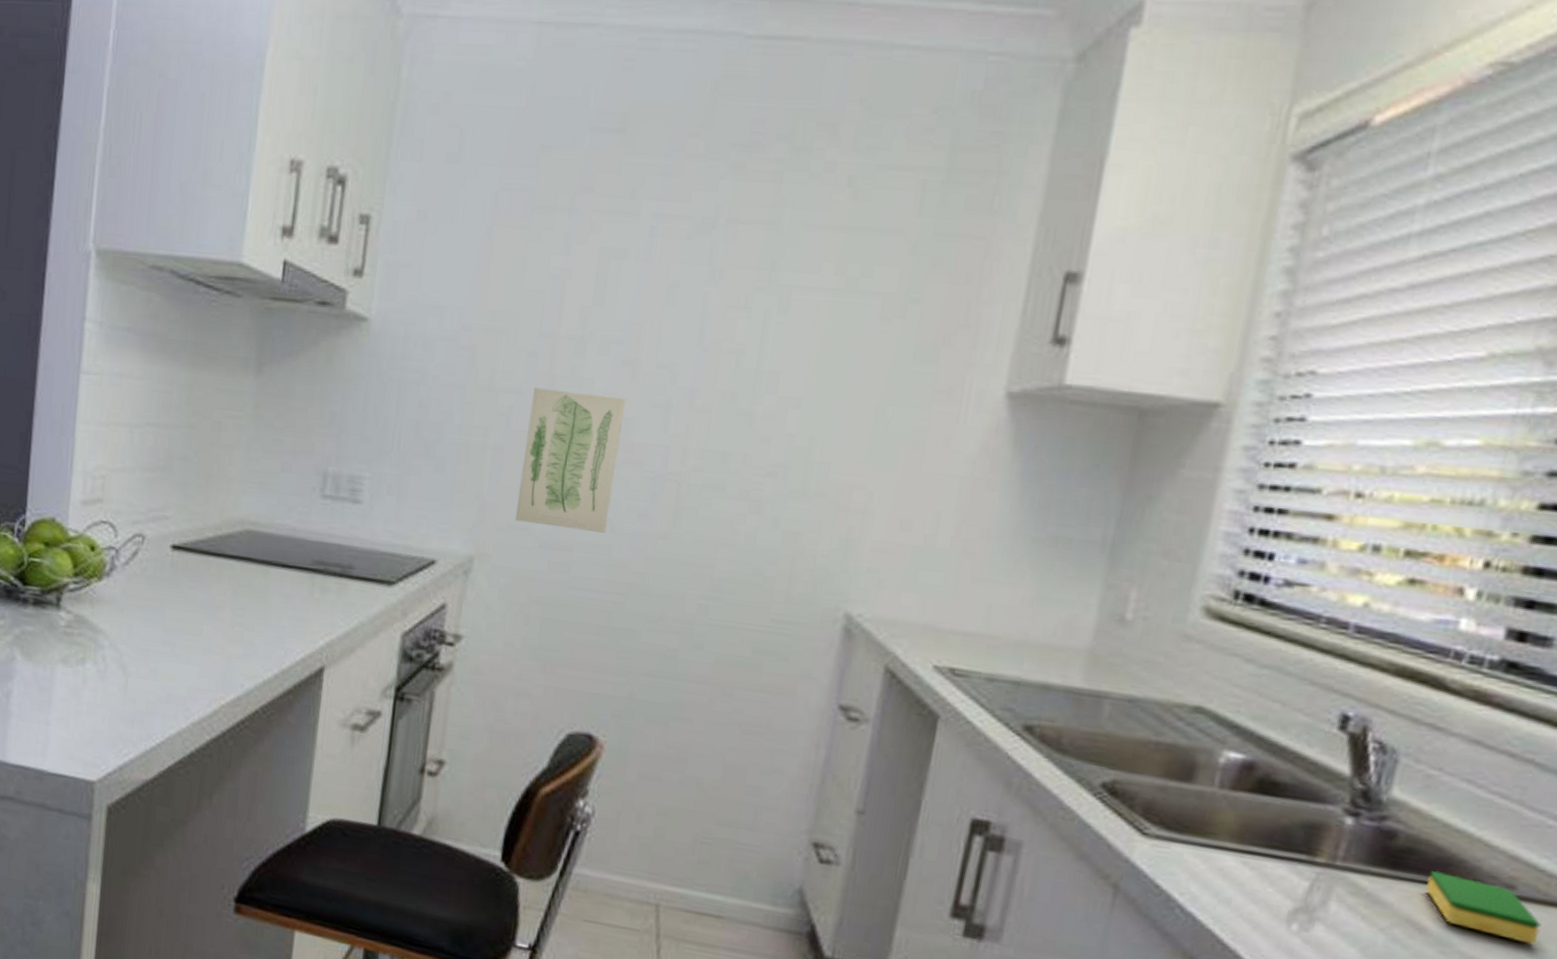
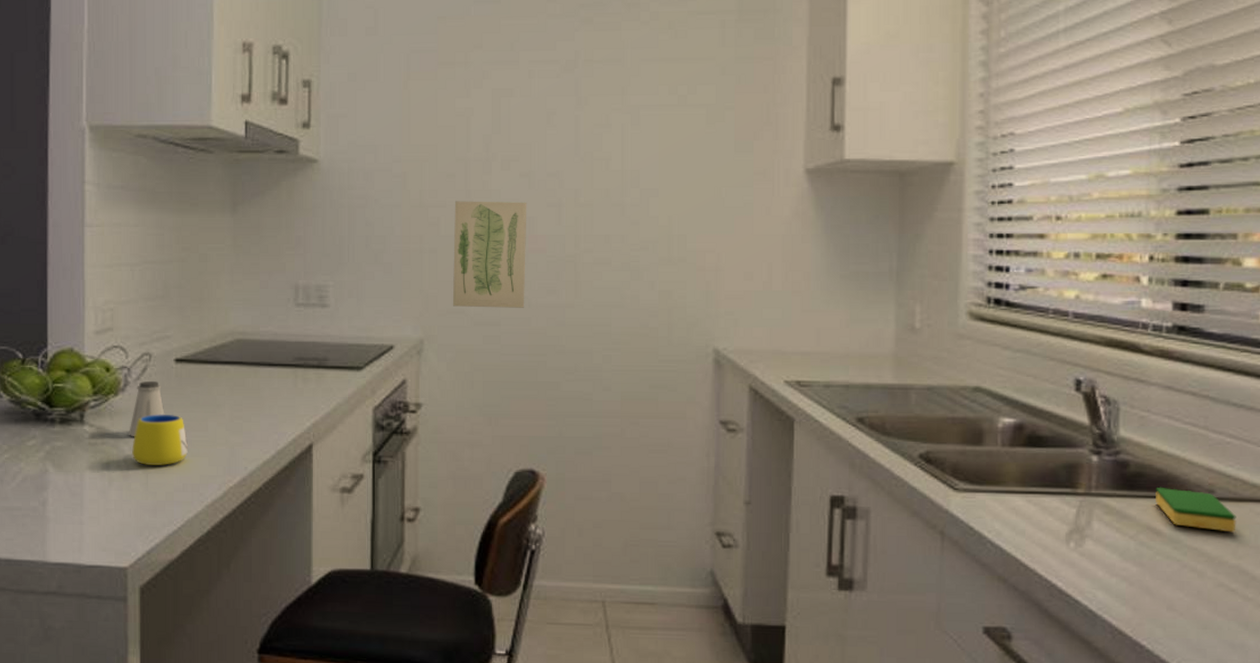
saltshaker: none [110,567,154,632] -> present [129,381,165,437]
mug: none [112,608,178,670] -> present [132,415,189,465]

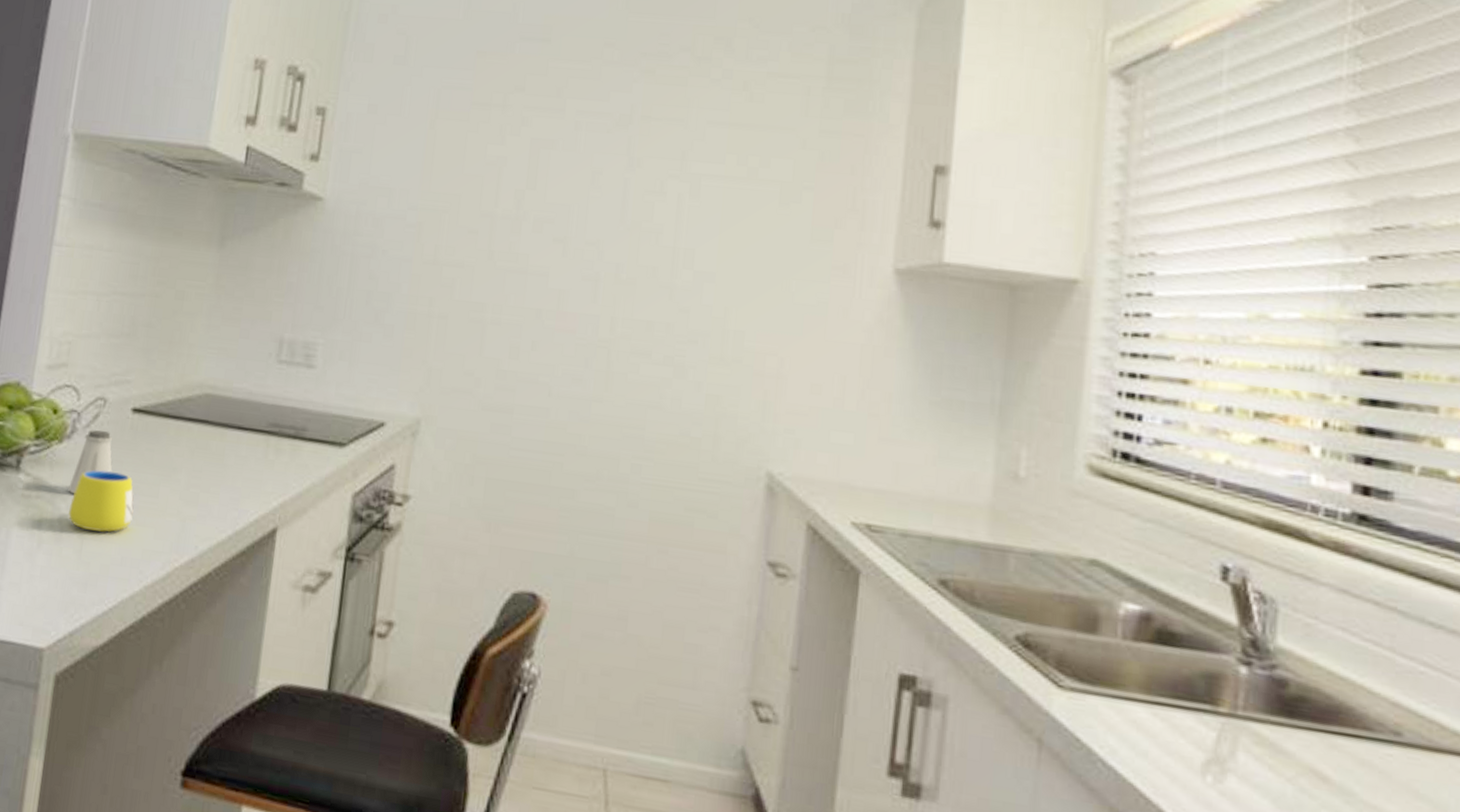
wall art: present [453,201,527,308] -> none [460,262,559,396]
dish sponge: present [1154,487,1236,533] -> none [1321,718,1431,792]

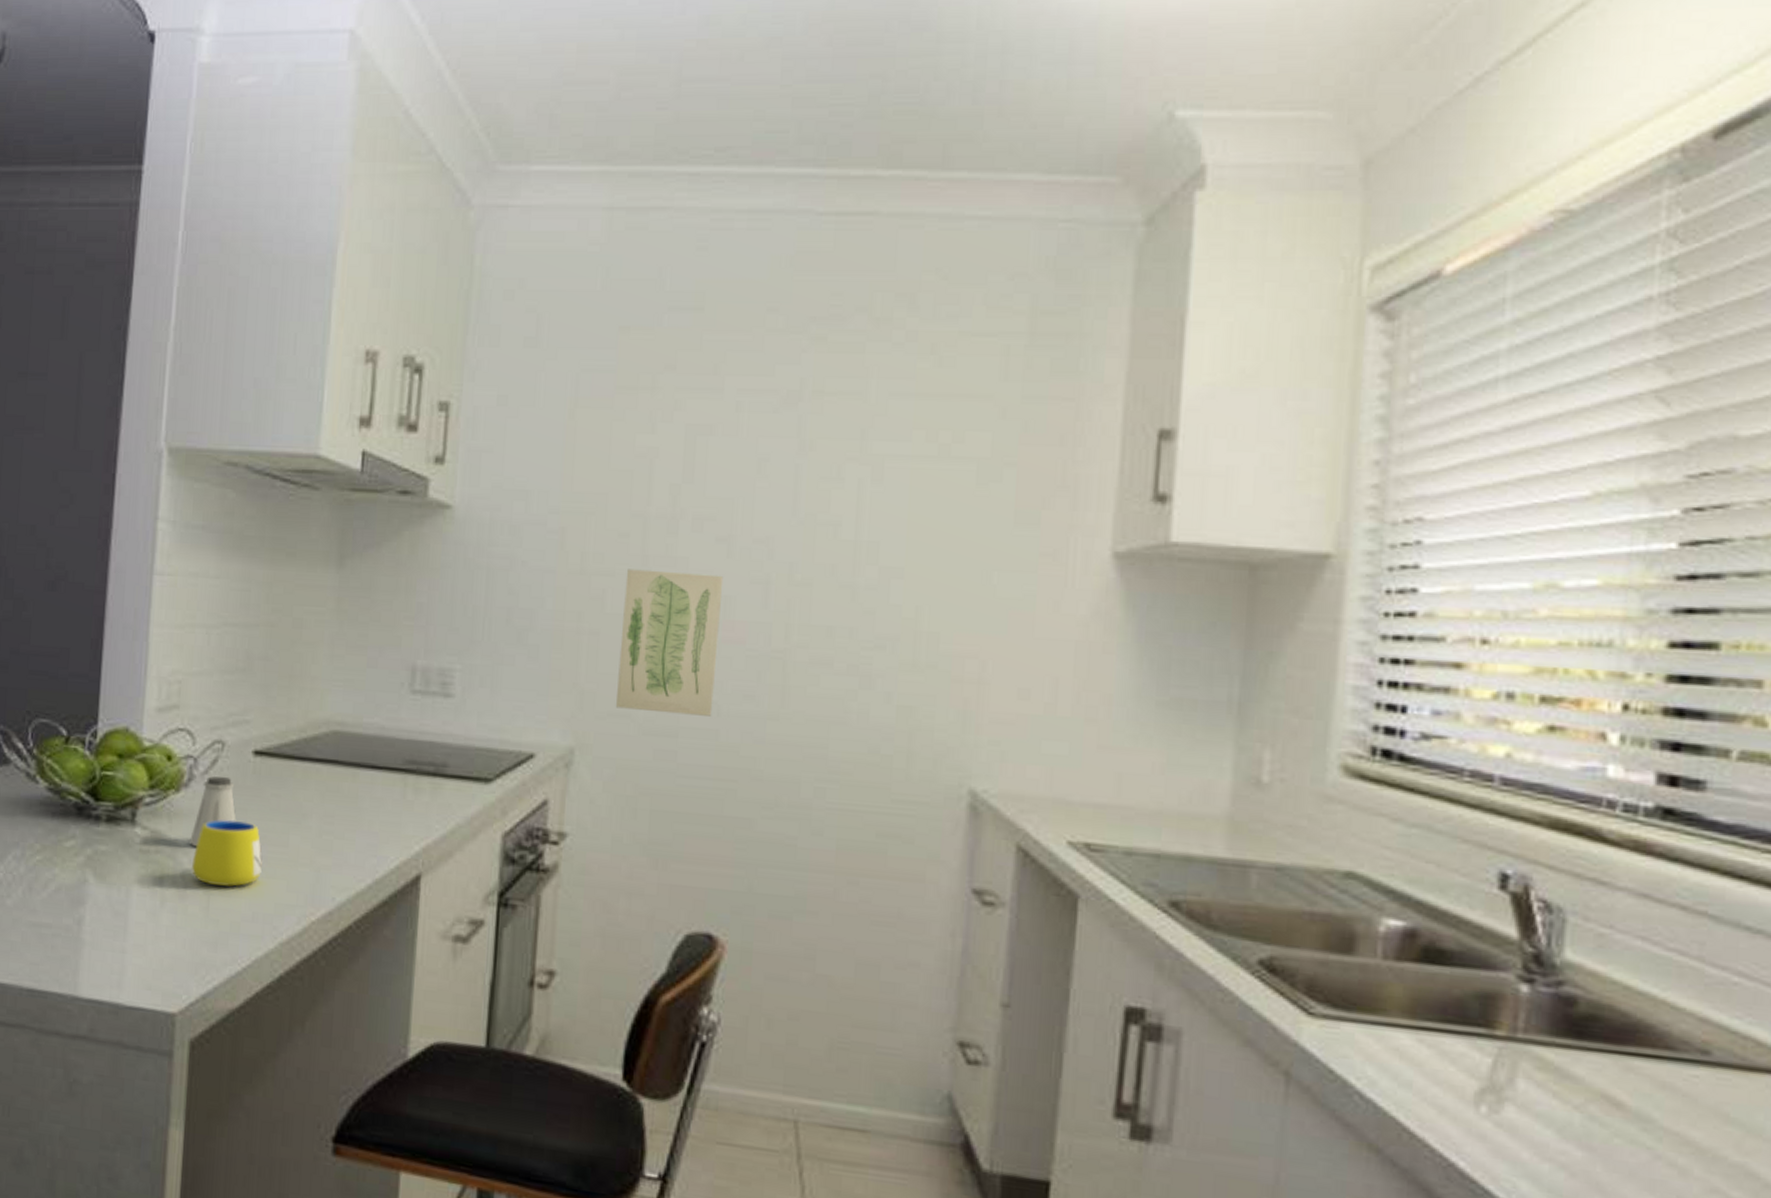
wall art: none [460,262,559,396] -> present [616,569,724,716]

